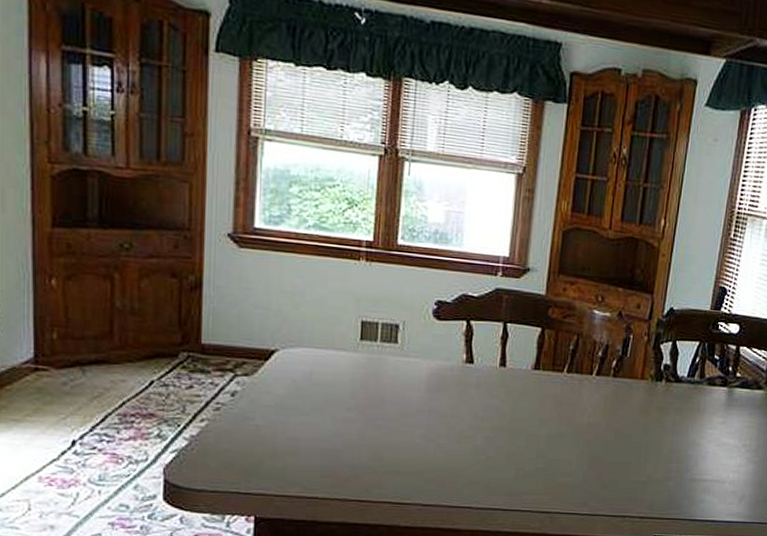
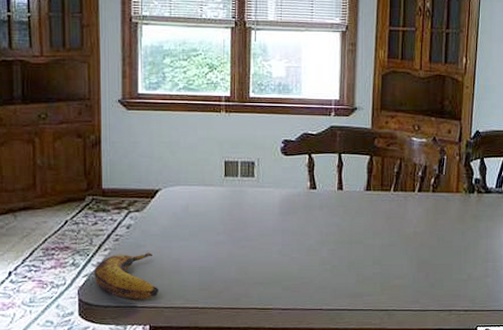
banana: none [186,427,269,486] -> present [94,253,159,301]

